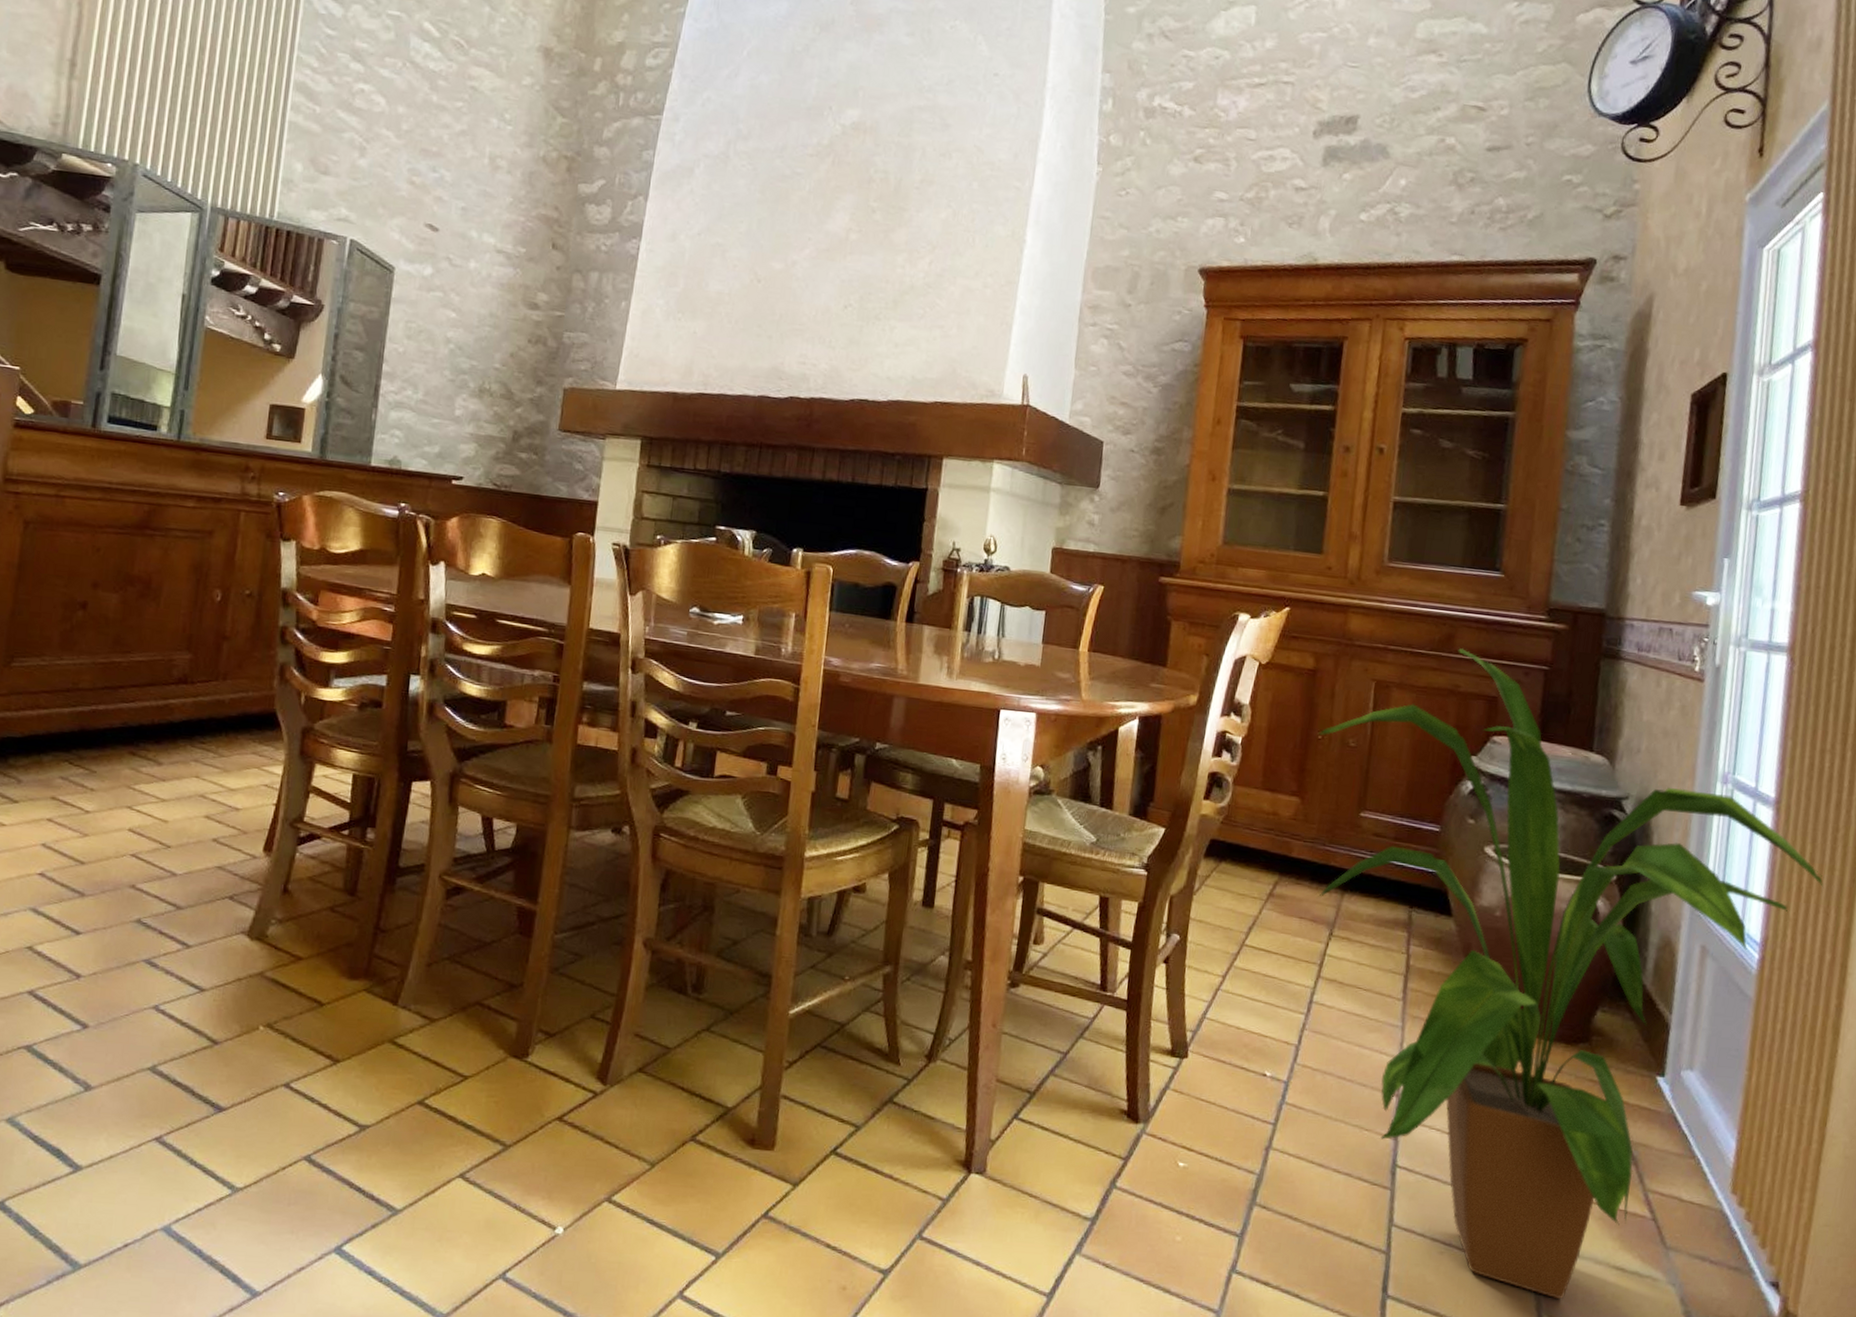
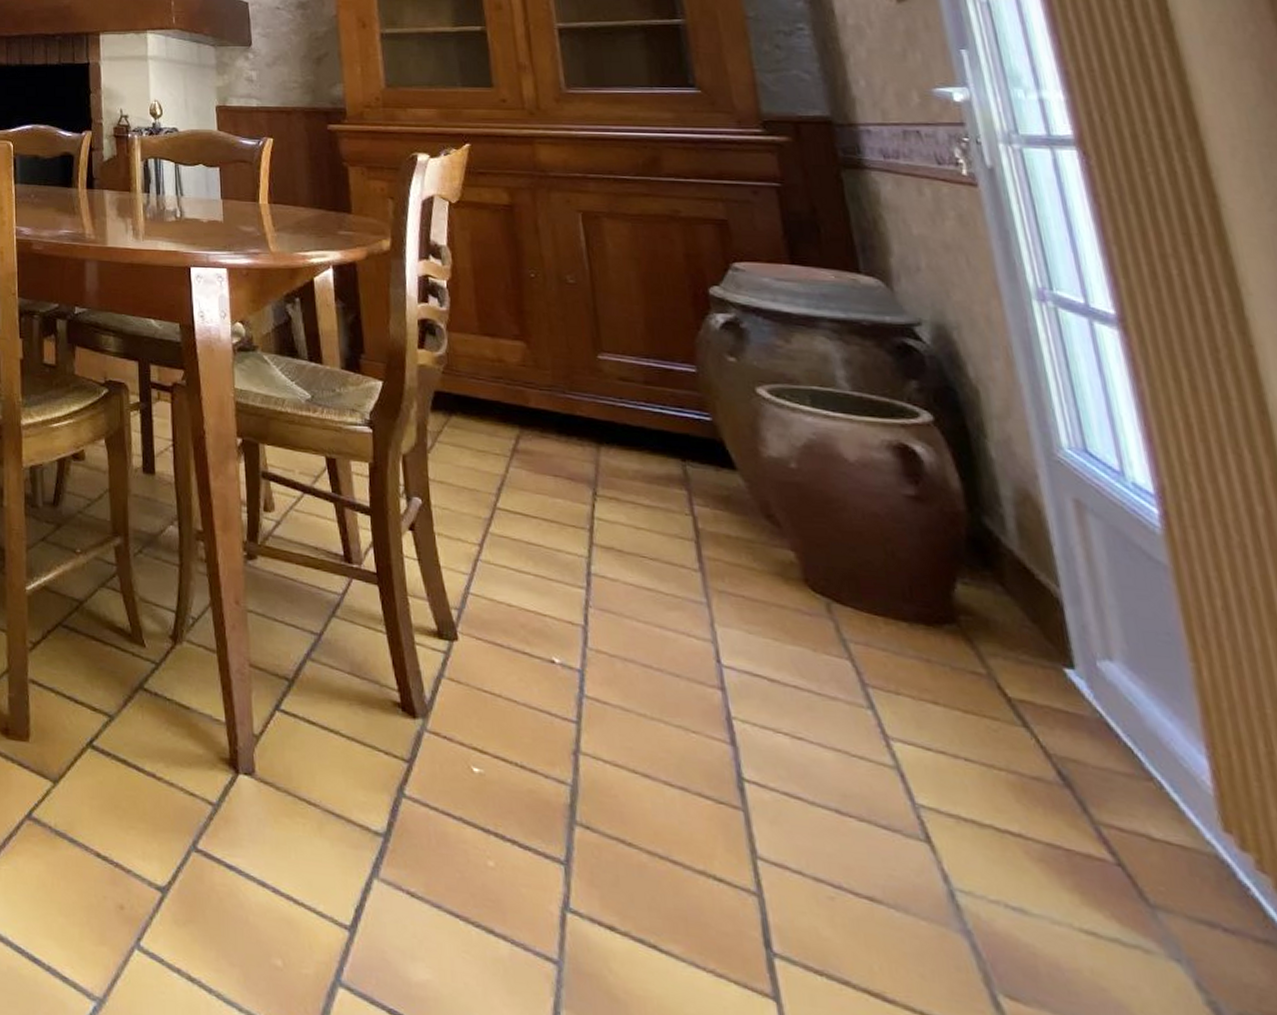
house plant: present [1318,648,1824,1300] -> none [530,171,1223,973]

